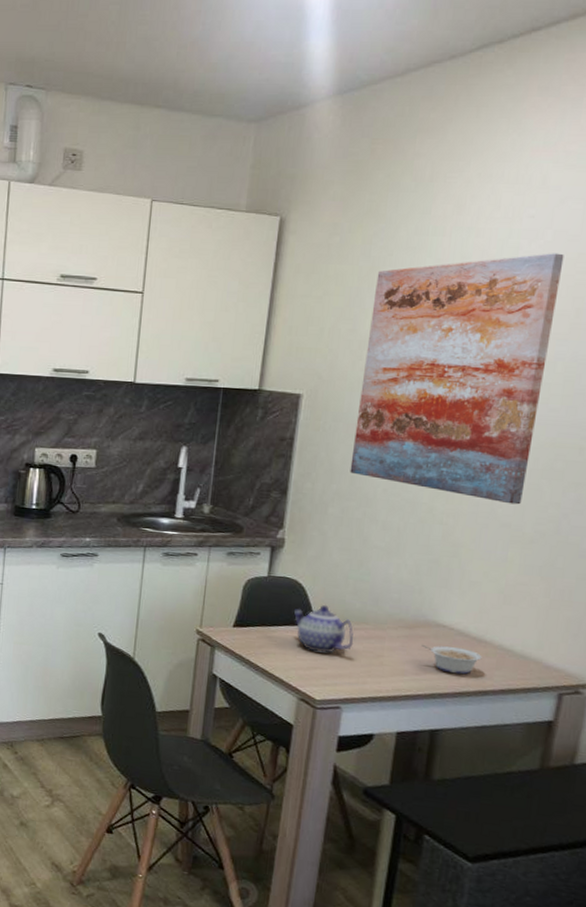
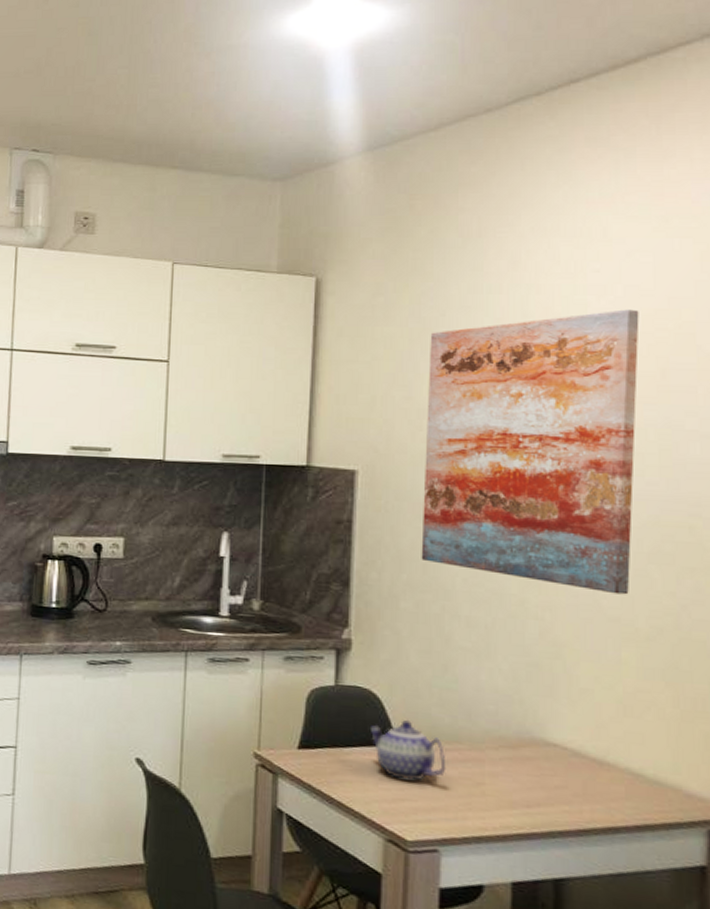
legume: present [421,644,482,675] -> none [530,768,607,807]

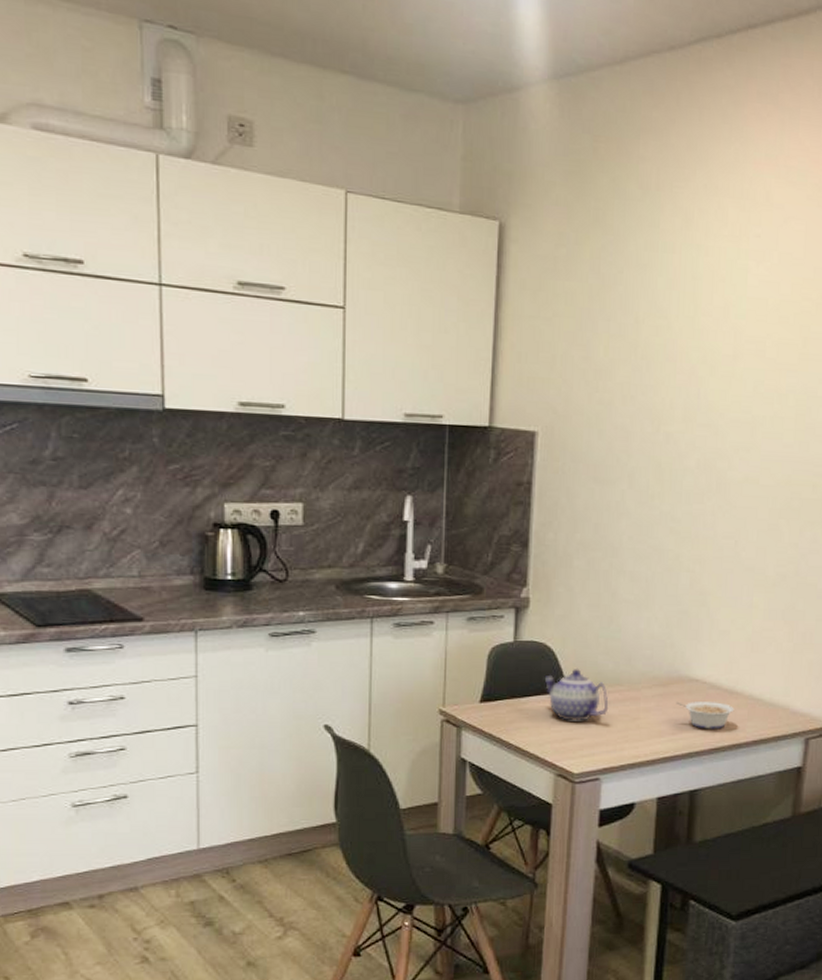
wall art: present [421,309,640,595] -> none [593,277,790,547]
legume: none [530,768,607,807] -> present [676,701,735,729]

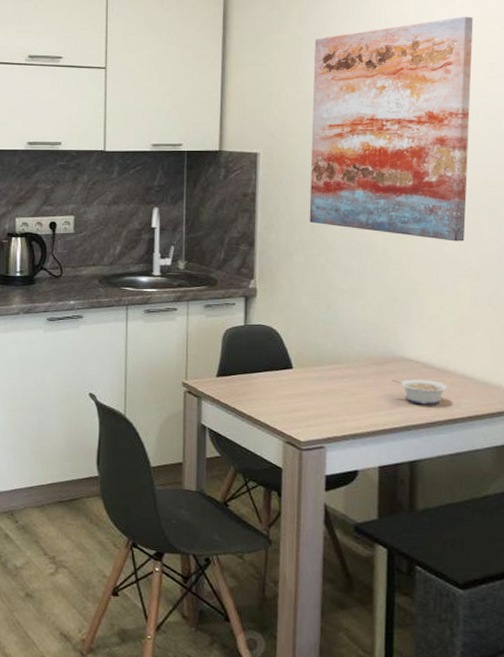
teapot: present [544,668,609,721] -> none [271,348,330,395]
wall art: none [593,277,790,547] -> present [309,16,473,242]

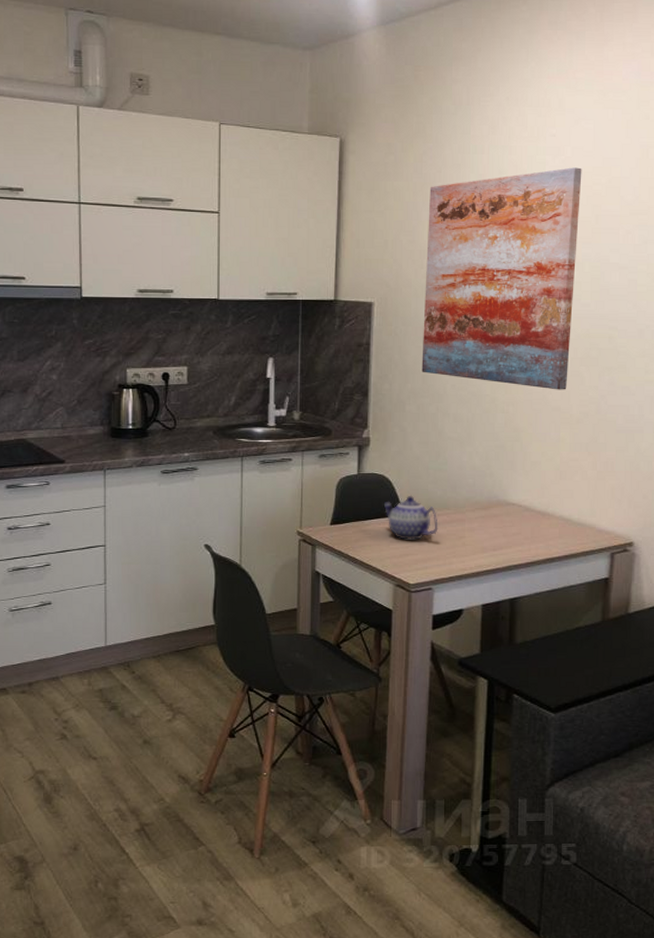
teapot: none [271,348,330,395] -> present [383,495,438,540]
legume: present [392,379,448,405] -> none [496,522,547,546]

